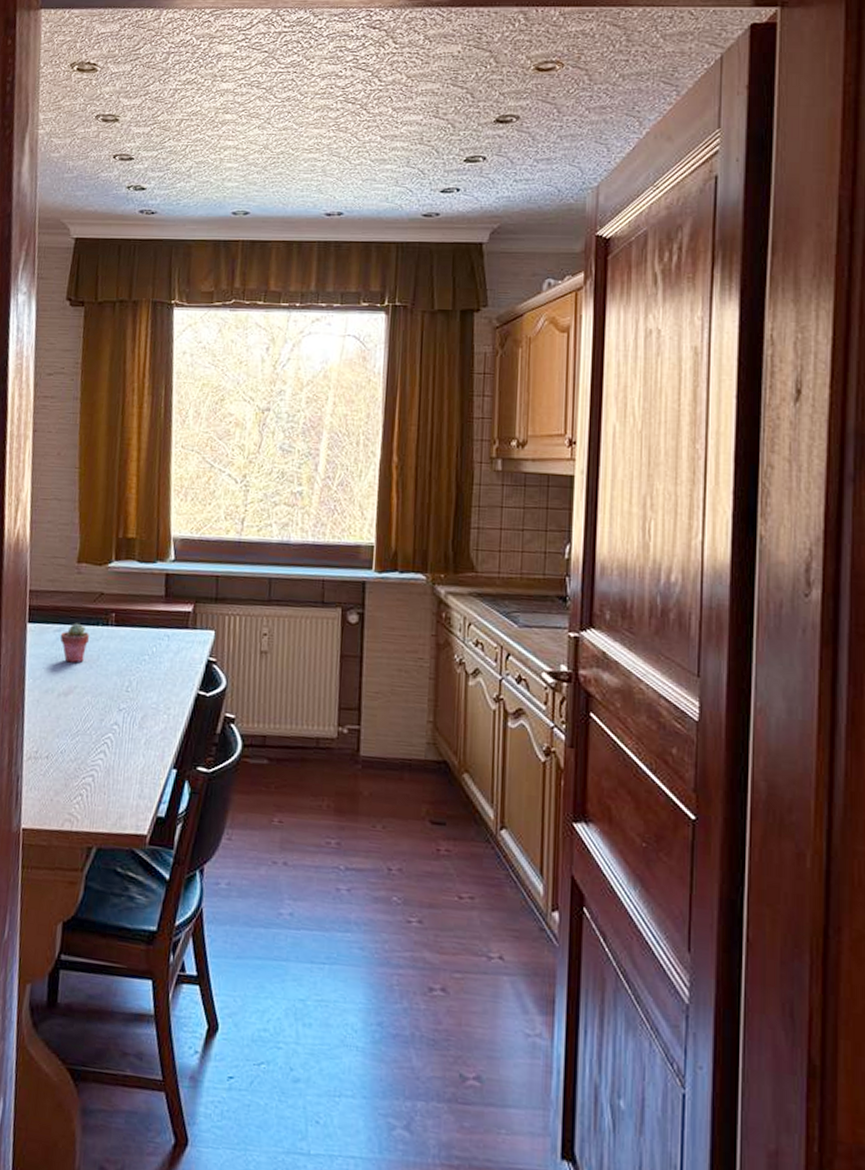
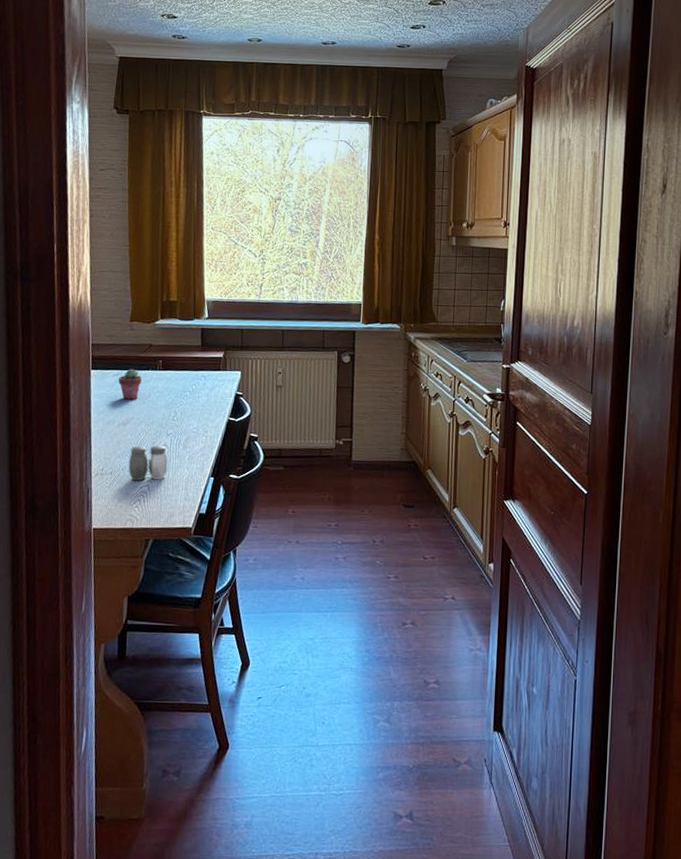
salt and pepper shaker: none [68,723,119,769] -> present [128,445,168,481]

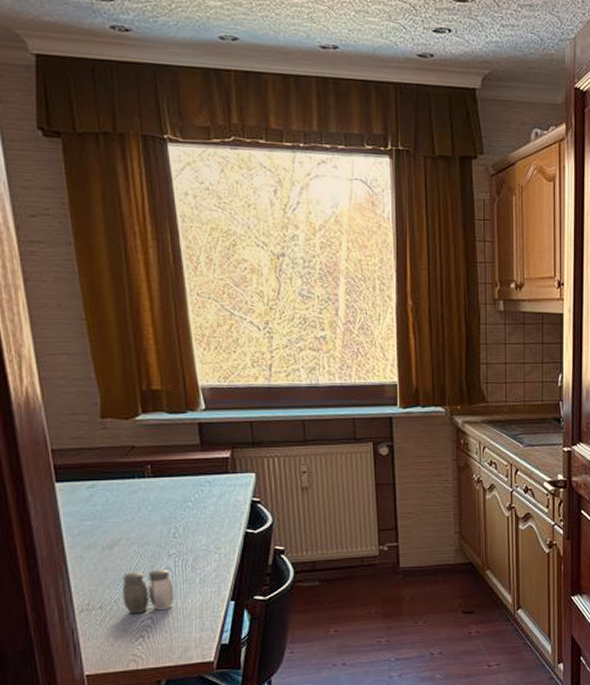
potted succulent: present [118,368,142,400] -> none [94,478,126,517]

